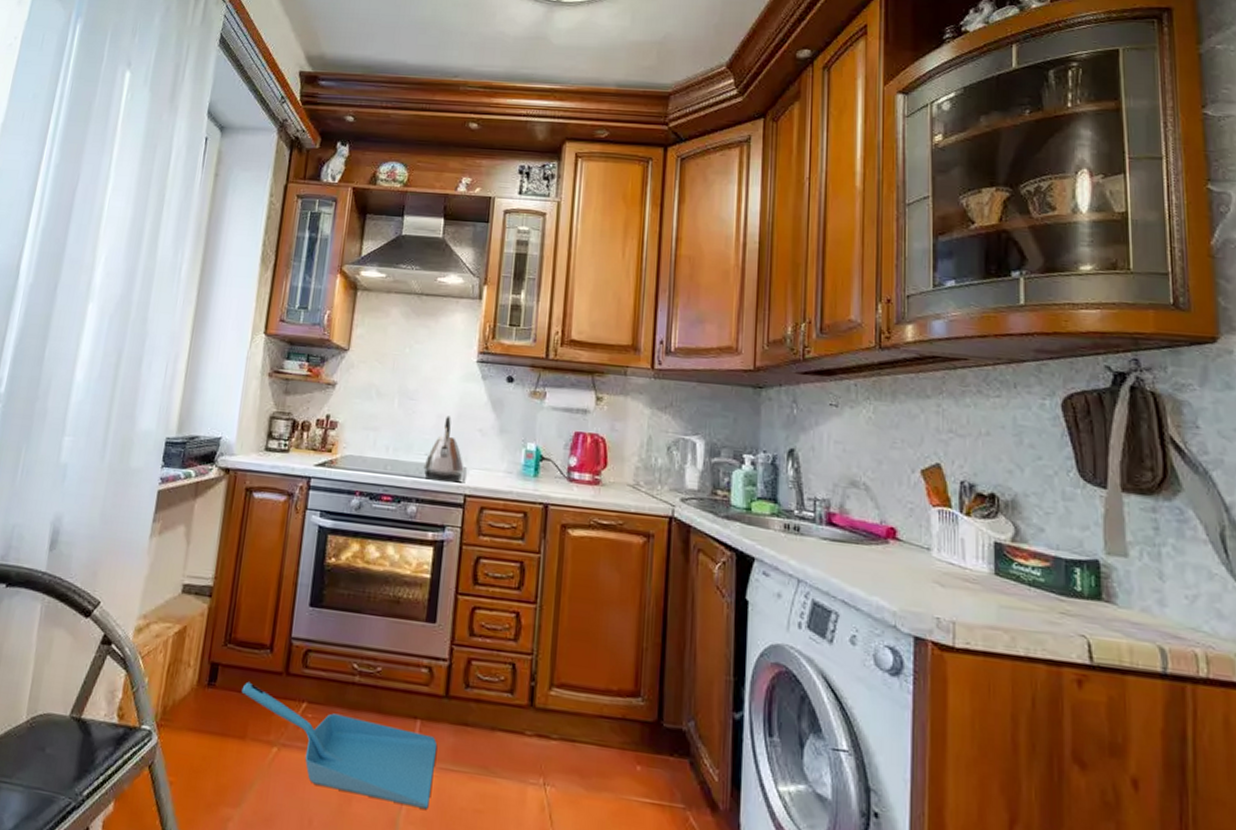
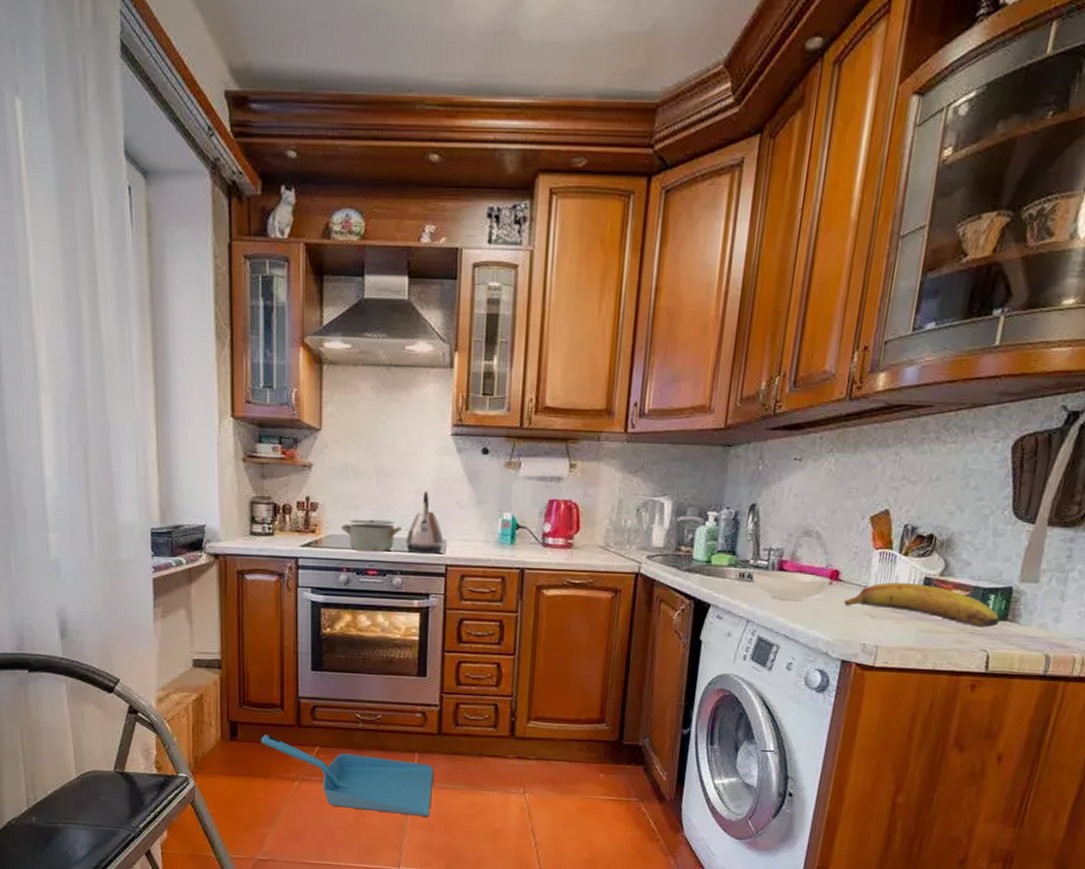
saucepan: none [358,441,421,478] -> present [341,519,402,553]
bowl: none [796,521,889,562] -> present [750,569,832,602]
fruit: none [907,545,1092,608] -> present [844,582,1000,628]

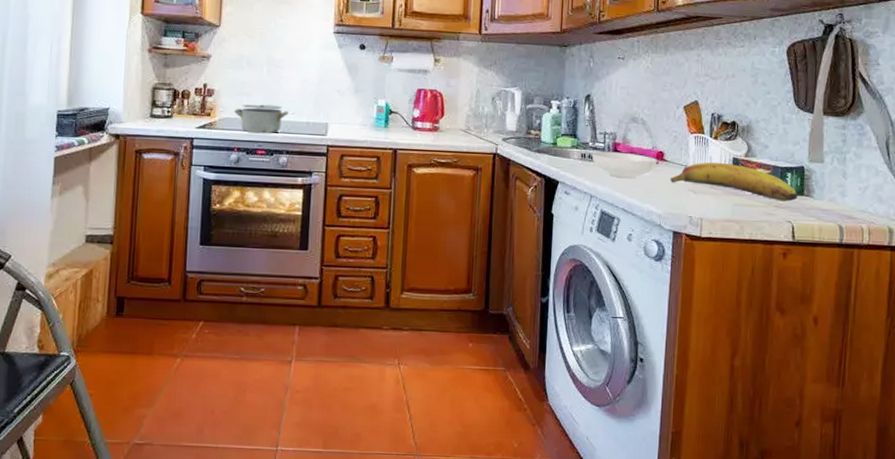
dustpan: present [261,734,434,817] -> none [146,309,314,392]
kettle: present [405,491,445,555] -> none [291,80,327,137]

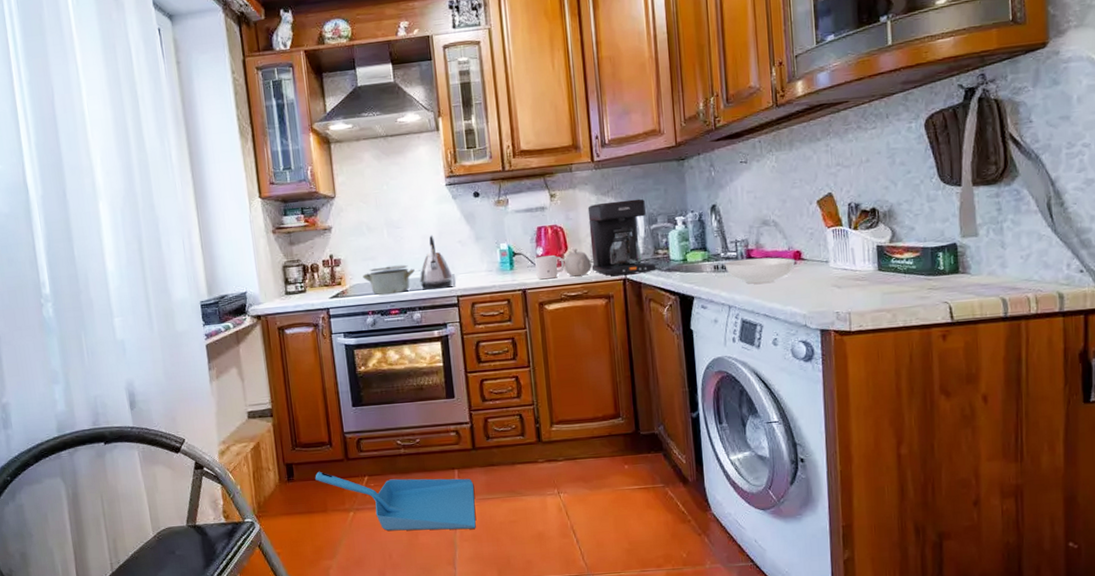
dustpan: none [146,309,314,392] -> present [315,471,476,531]
kettle: none [291,80,327,137] -> present [419,235,454,291]
mug: none [409,118,439,143] -> present [534,255,565,280]
teapot: none [438,116,465,144] -> present [564,248,592,277]
coffee maker: none [464,75,527,150] -> present [587,198,657,276]
fruit: present [670,162,798,202] -> none [811,252,952,283]

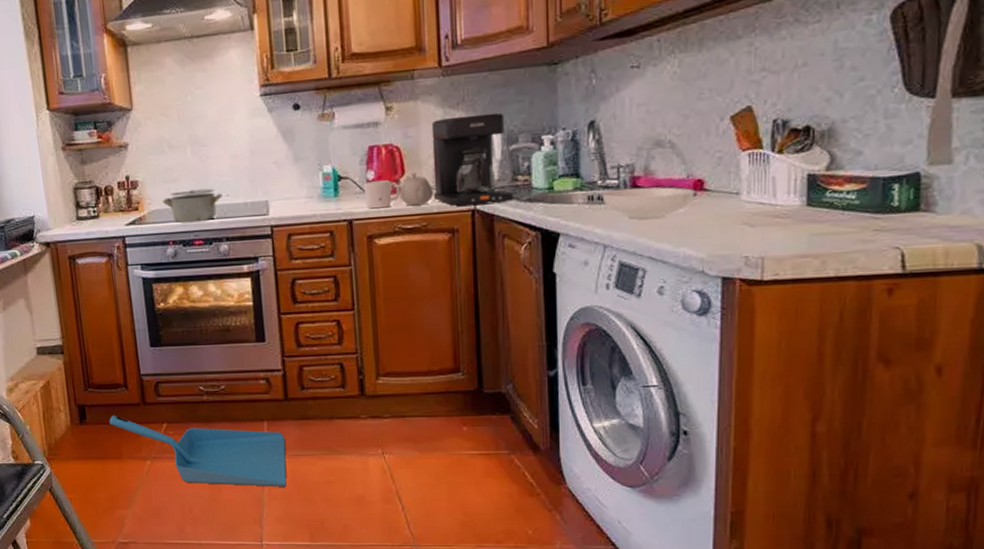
kettle: present [419,235,454,291] -> none [227,154,268,219]

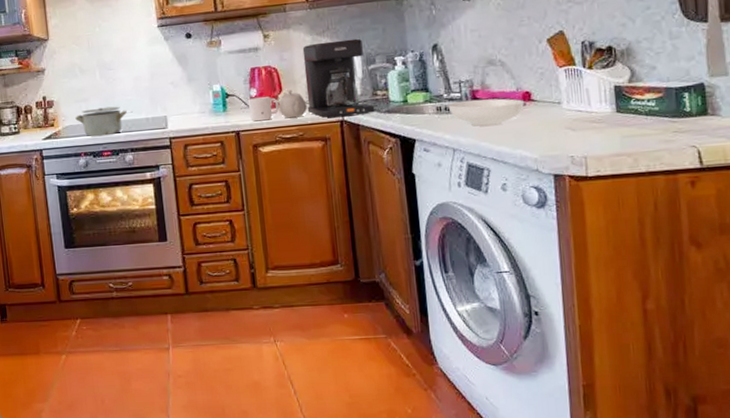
dustpan: present [109,415,287,487] -> none [28,313,190,377]

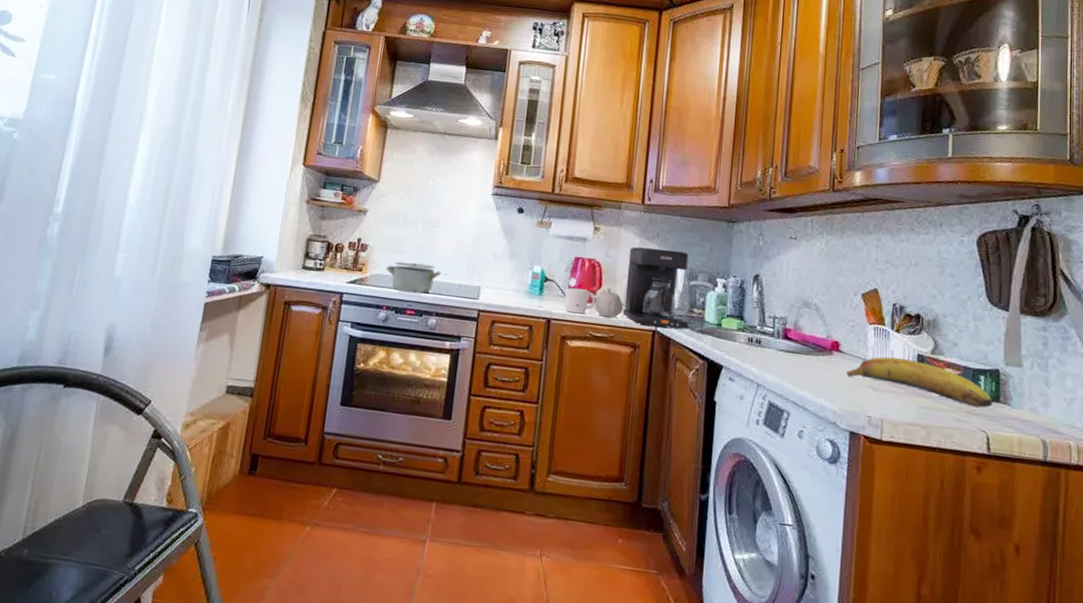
bowl: present [446,98,525,127] -> none [758,336,833,370]
fruit: none [542,92,700,126] -> present [846,356,992,408]

